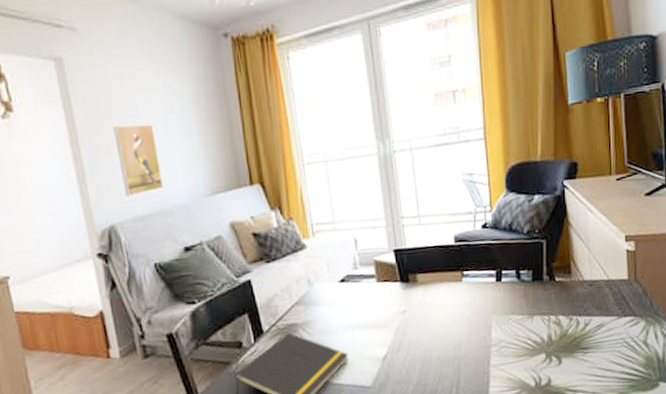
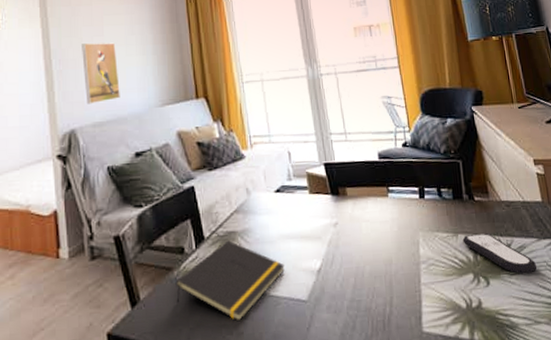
remote control: none [538,314,612,352] -> present [462,233,537,274]

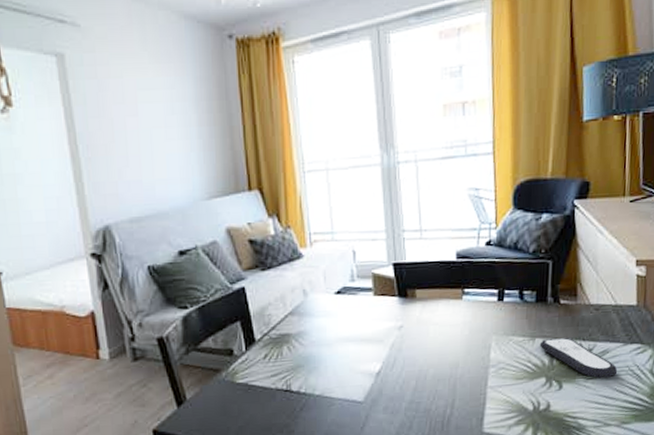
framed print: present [82,43,120,105] -> none [112,124,160,197]
notepad: present [175,240,285,322] -> none [224,342,341,421]

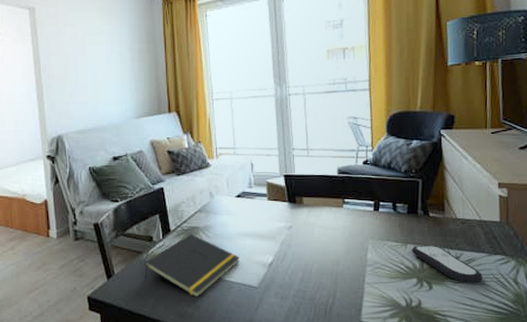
notepad: none [224,342,341,421] -> present [144,234,240,298]

